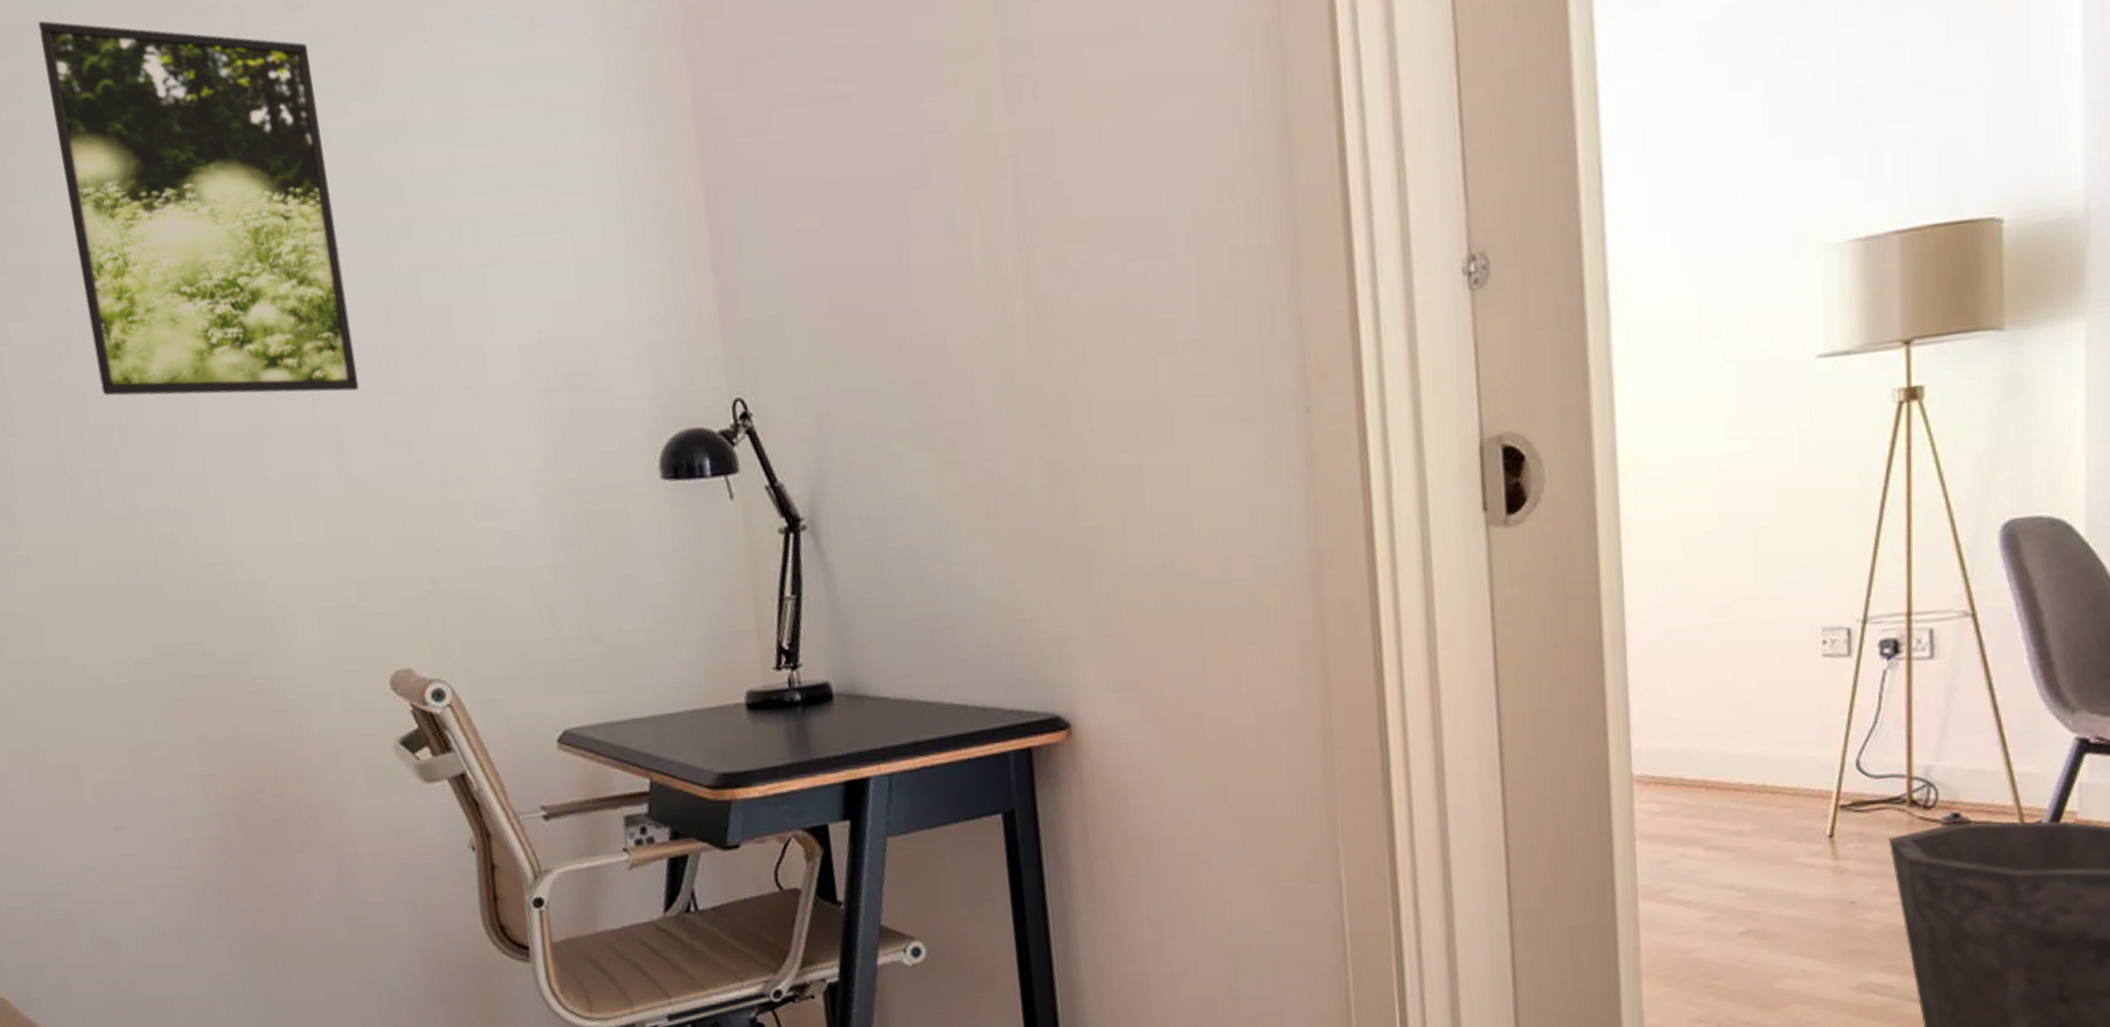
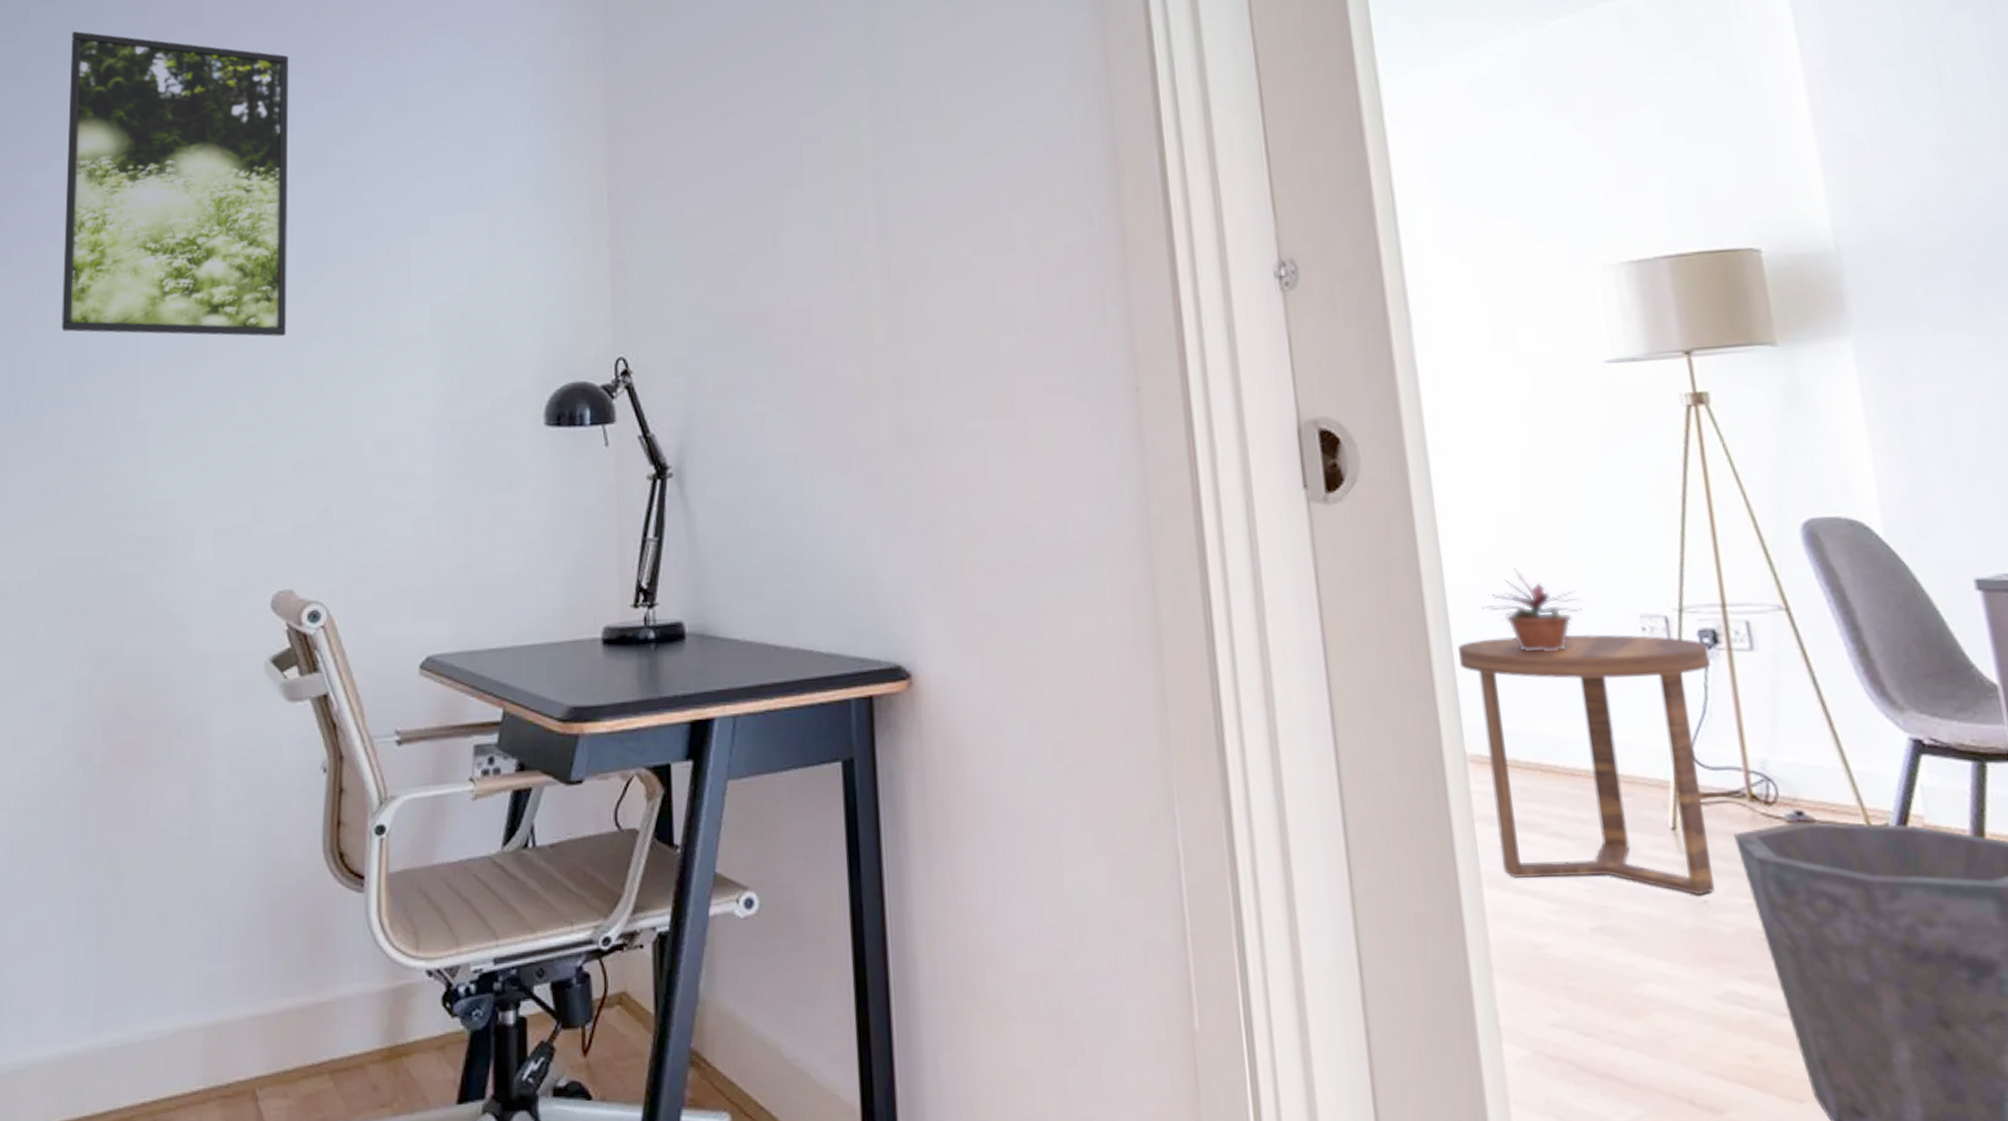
side table: none [1633,648,1888,897] -> present [1458,633,1715,895]
potted plant: none [1660,586,1765,671] -> present [1481,568,1583,652]

